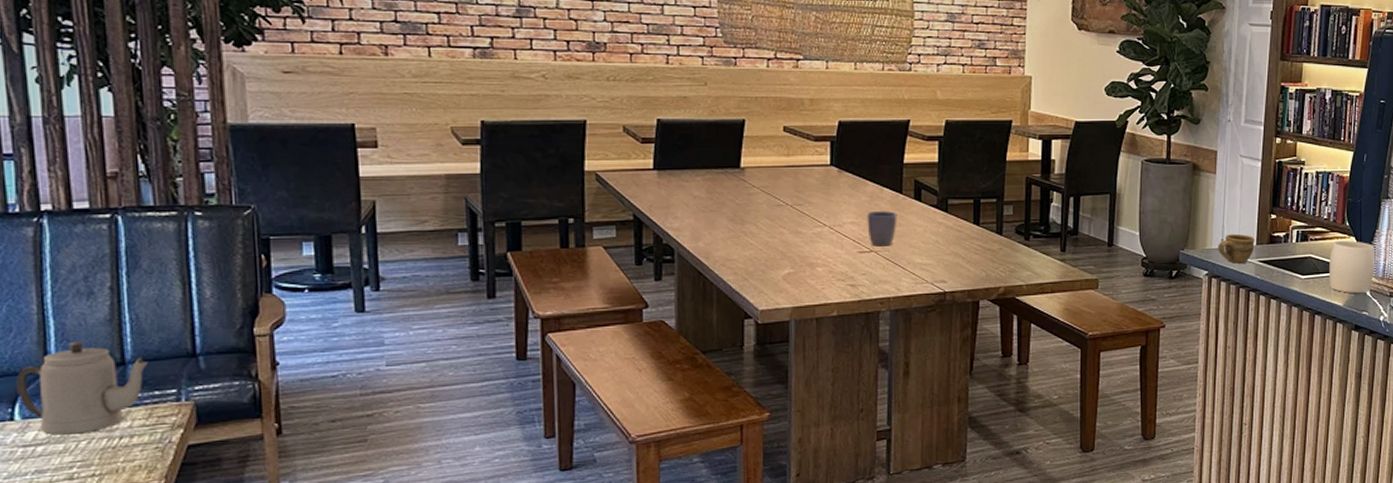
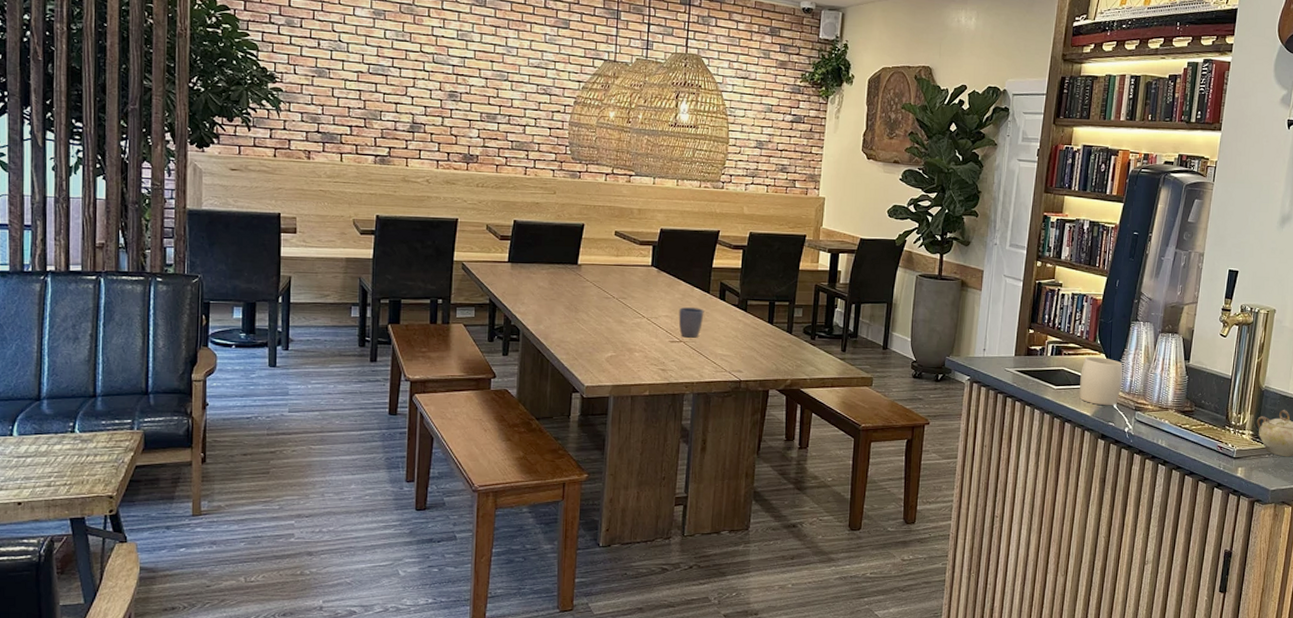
teapot: present [16,342,148,435] -> none [17,376,113,450]
cup: present [1218,233,1255,264] -> none [980,344,1014,372]

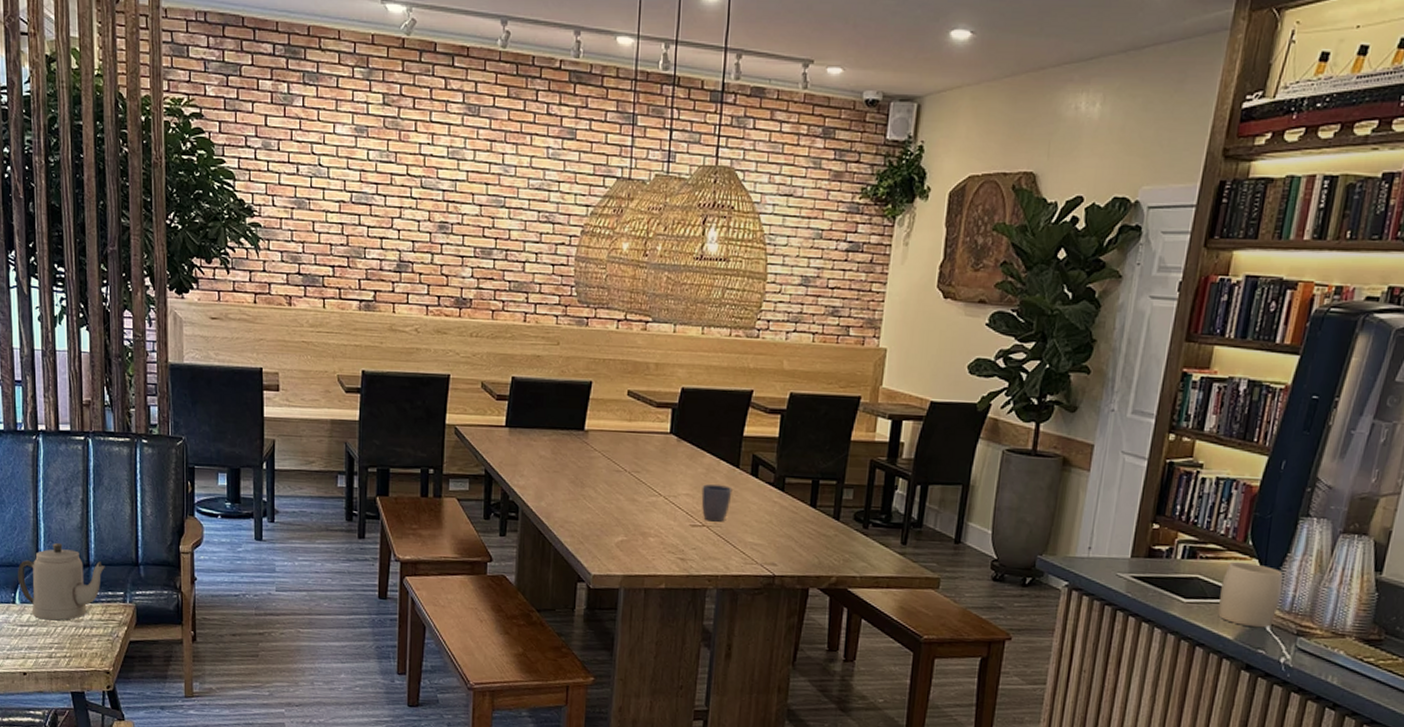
teapot: none [17,376,113,450] -> present [18,543,105,621]

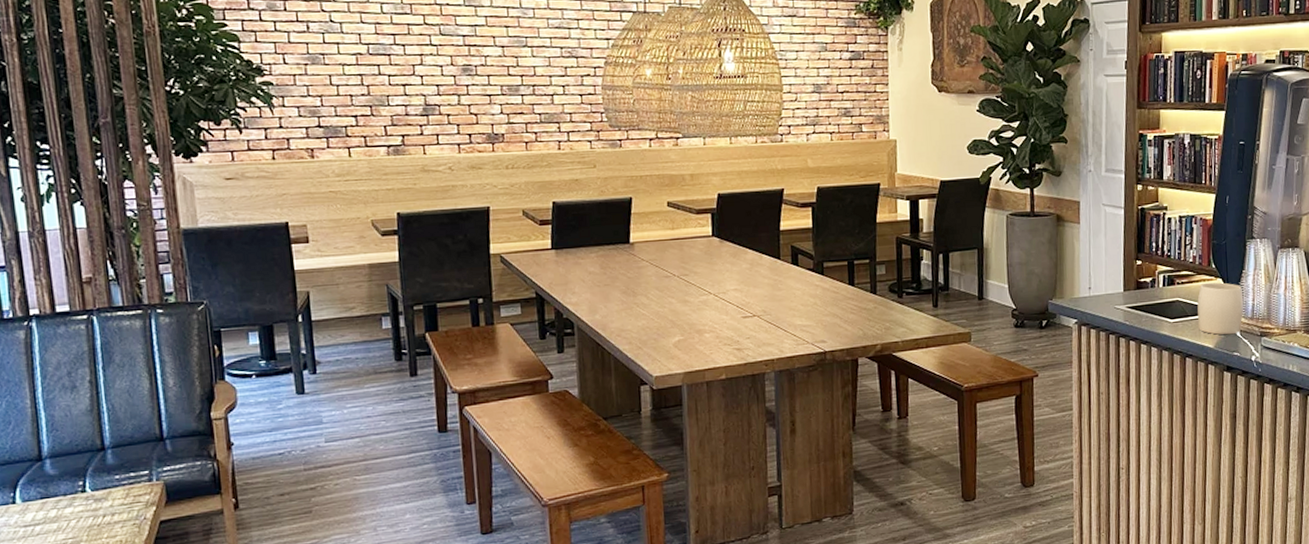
teapot: present [18,543,105,621] -> none [16,431,124,516]
cup: present [701,484,733,522] -> none [748,277,777,311]

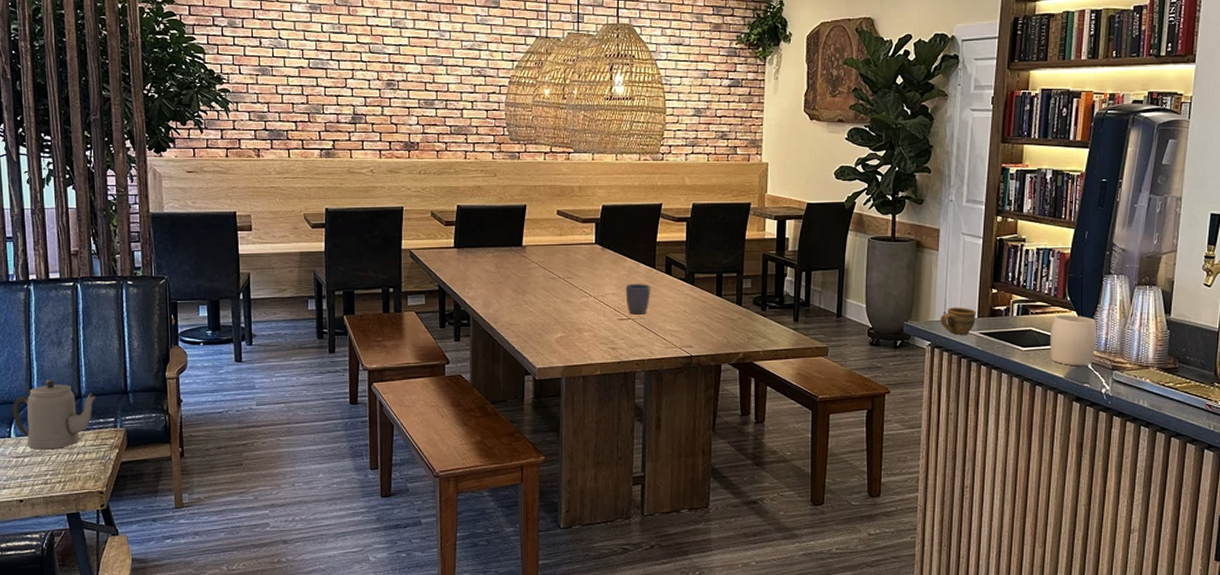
teapot: none [16,431,124,516] -> present [12,380,96,450]
cup: none [748,277,777,311] -> present [625,284,651,315]
cup: none [1085,281,1122,311] -> present [940,307,976,335]

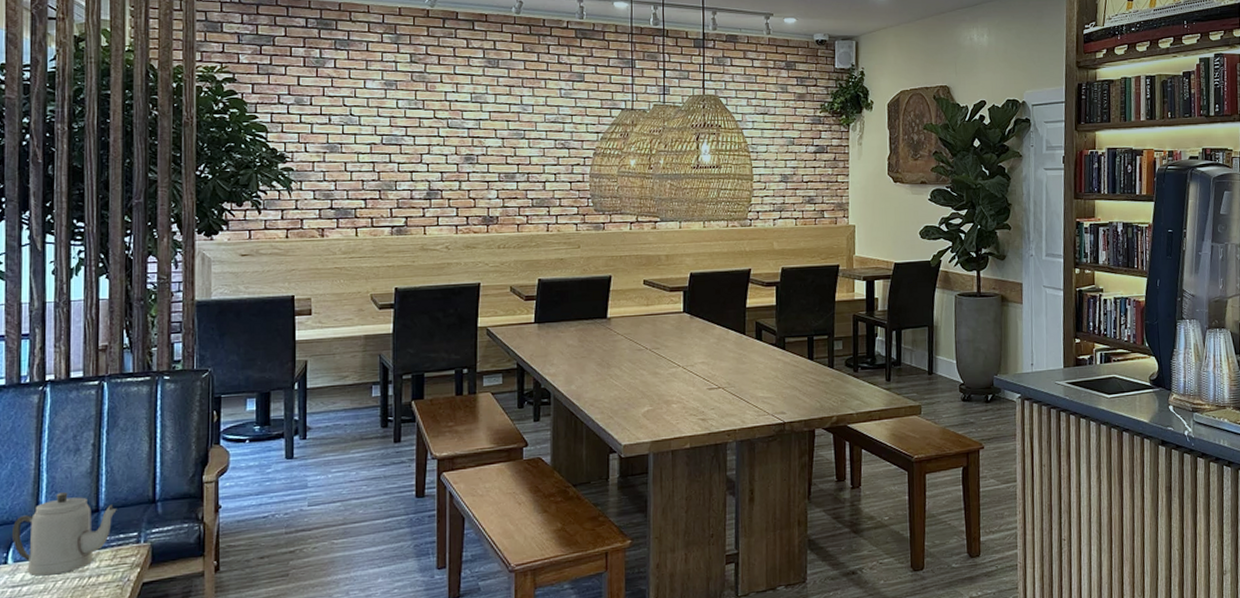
cup: present [625,284,651,315] -> none [715,351,742,383]
cup: present [940,307,976,335] -> none [1028,358,1062,386]
mug: present [1050,314,1097,366] -> none [1132,360,1176,411]

